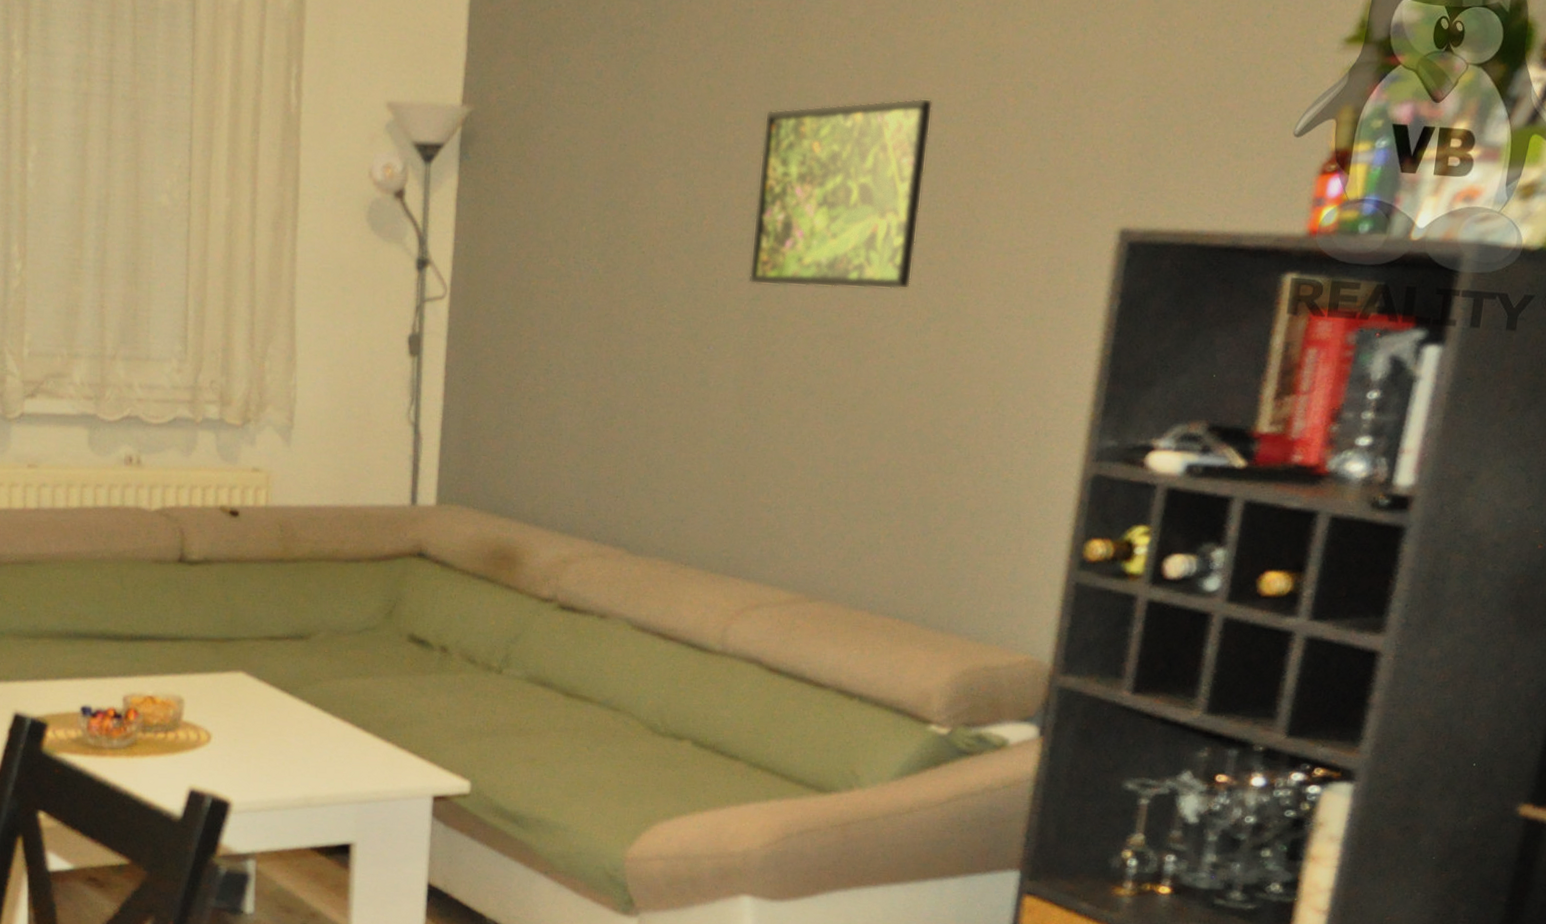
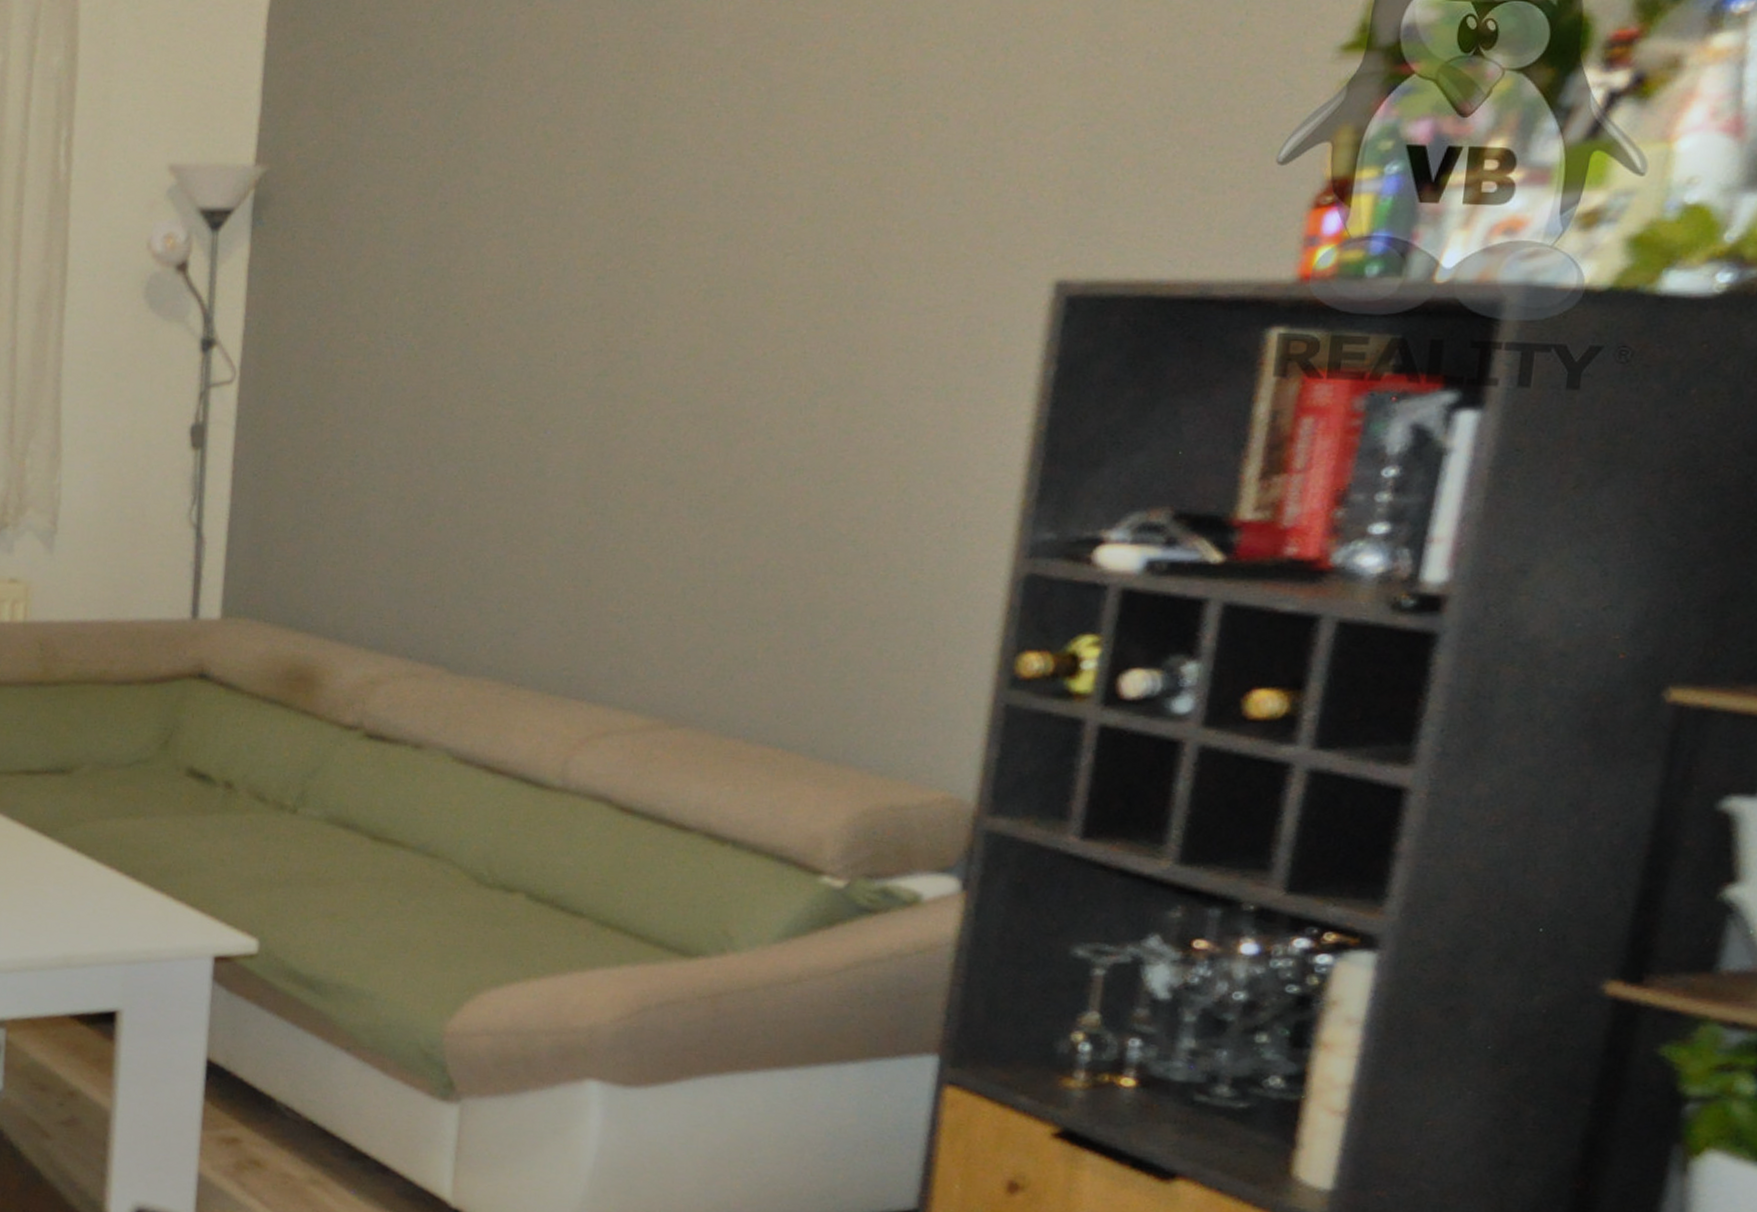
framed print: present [749,98,933,289] -> none [594,136,818,359]

